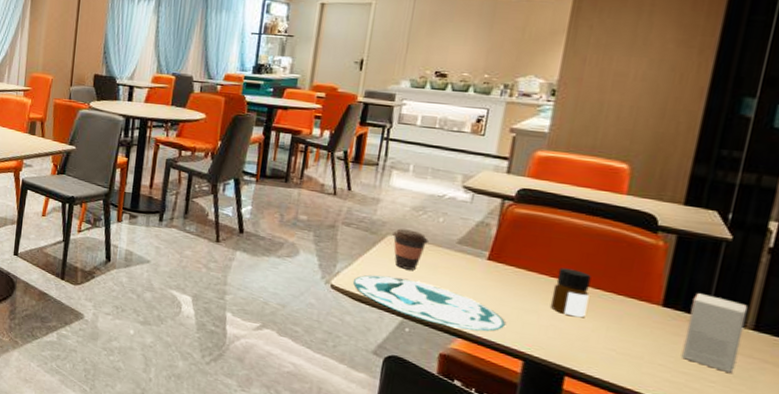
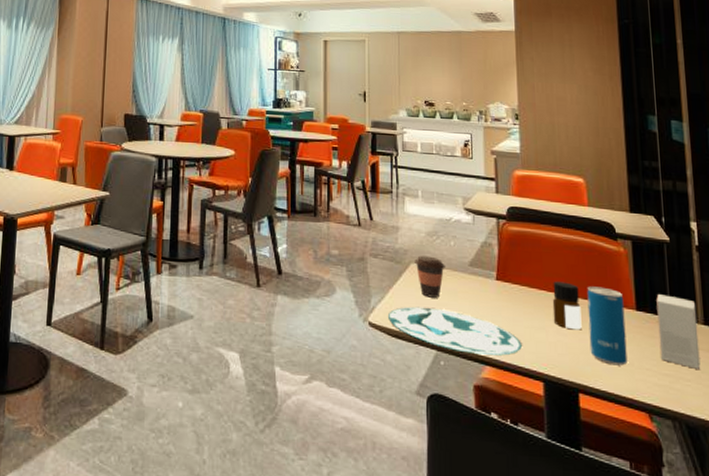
beverage can: none [589,276,649,358] -> present [587,286,628,366]

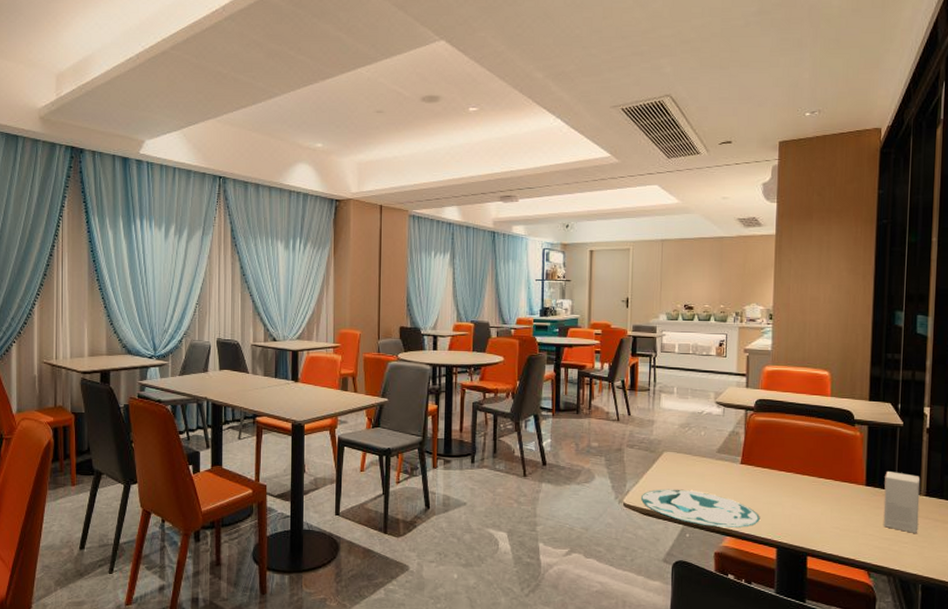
coffee cup: present [414,255,445,298] -> none [667,445,695,481]
bottle: present [552,281,582,330] -> none [790,463,816,504]
beverage can: present [587,286,628,366] -> none [820,466,855,533]

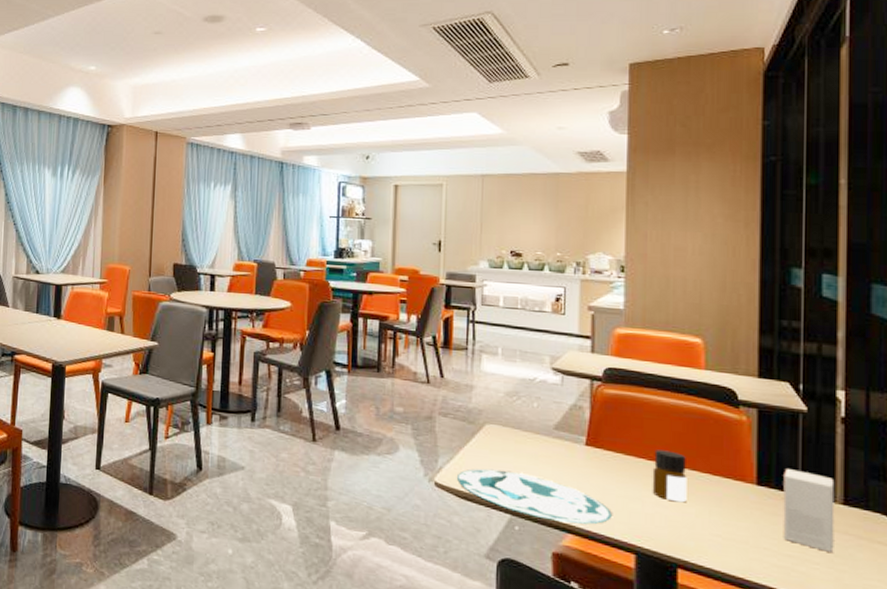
bottle: none [790,463,816,504] -> present [652,449,687,503]

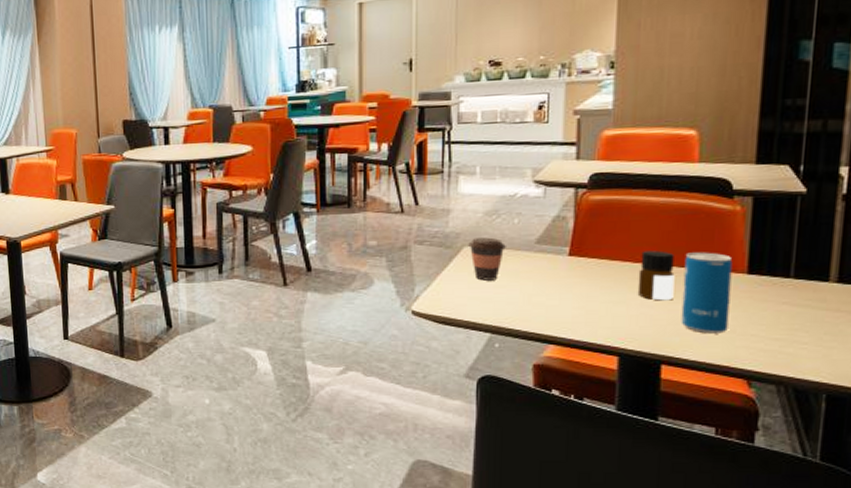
plate: present [456,468,612,524] -> none [434,290,595,334]
coffee cup: none [490,416,526,461] -> present [468,237,506,281]
beverage can: none [695,456,742,543] -> present [681,252,733,334]
small box: present [783,469,835,552] -> none [771,254,830,331]

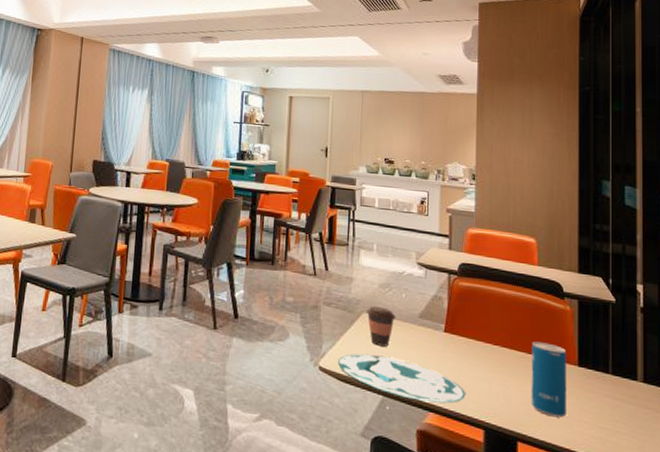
plate: none [434,290,595,334] -> present [337,353,465,403]
bottle: present [637,250,675,301] -> none [497,335,525,383]

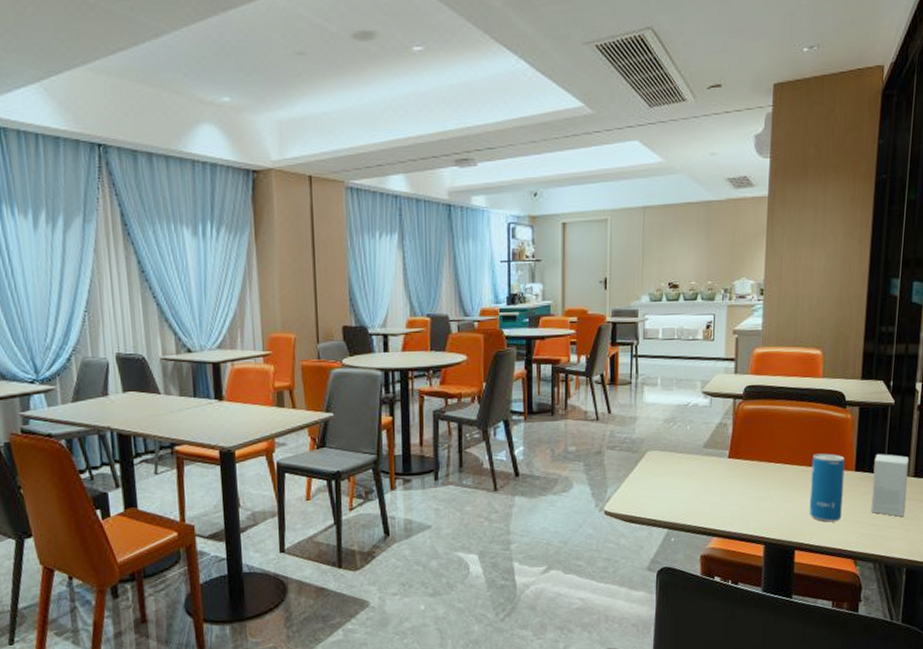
plate: present [337,353,465,403] -> none [622,490,747,528]
coffee cup: present [366,306,396,347] -> none [651,442,681,482]
small box: none [598,352,637,424] -> present [871,454,910,517]

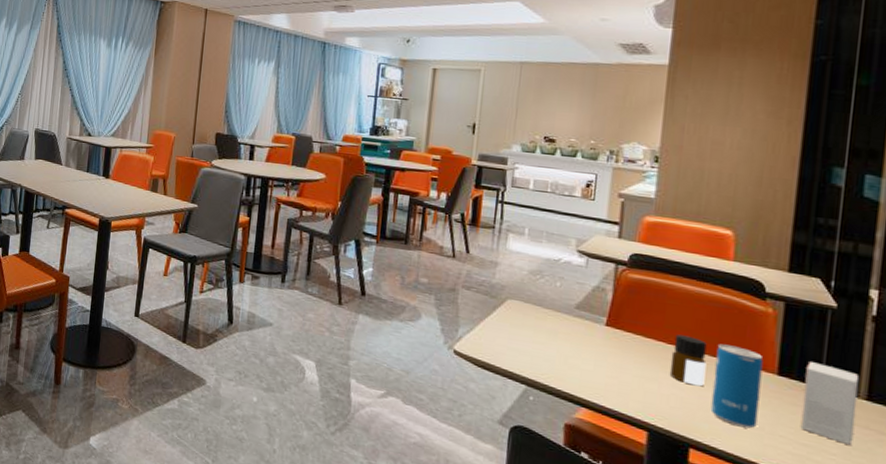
bottle: none [778,452,805,496] -> present [669,334,707,387]

